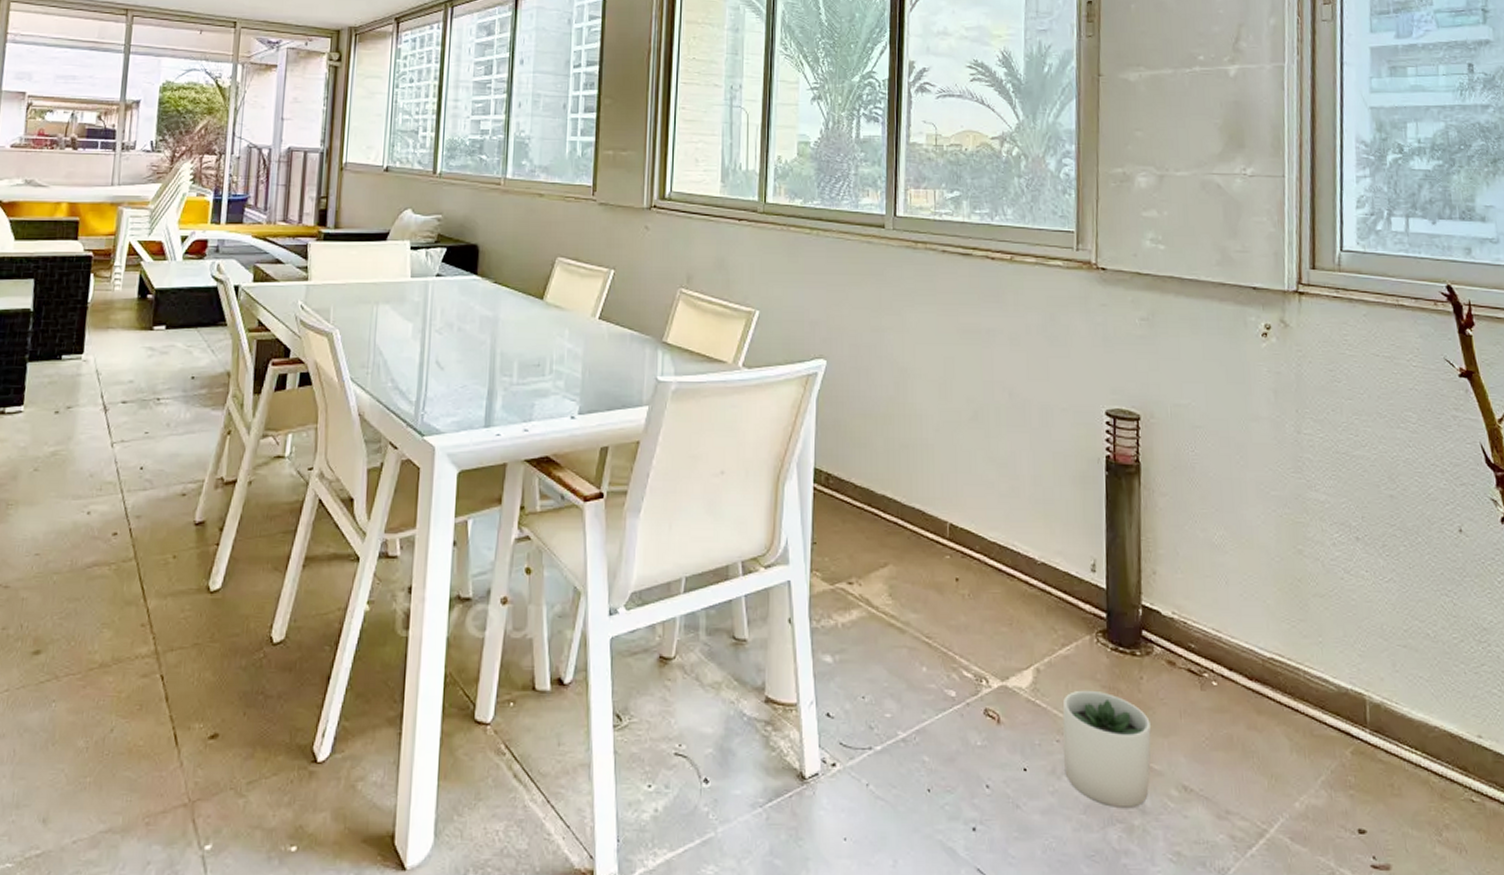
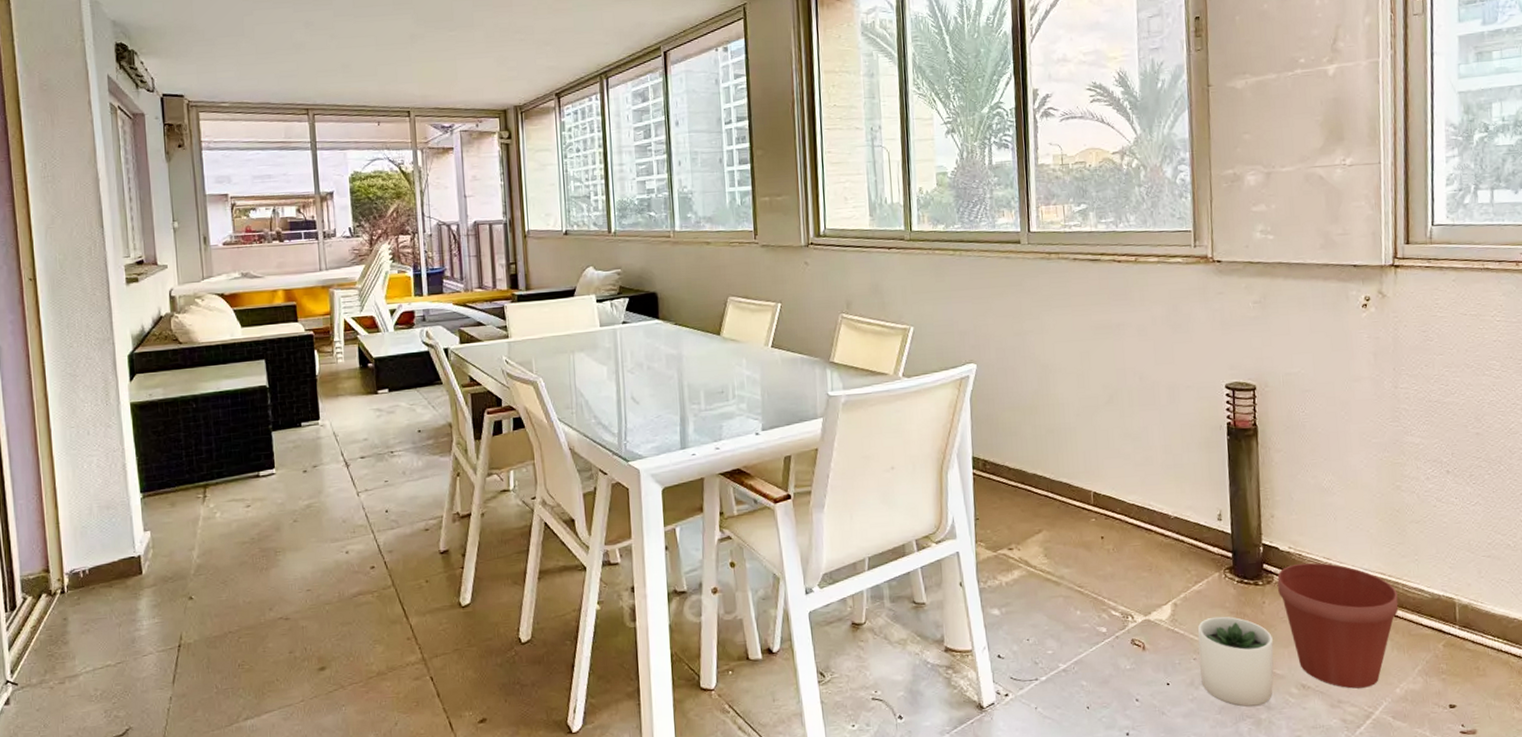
flowerpot: none [1158,633,1299,797] -> present [1277,562,1399,689]

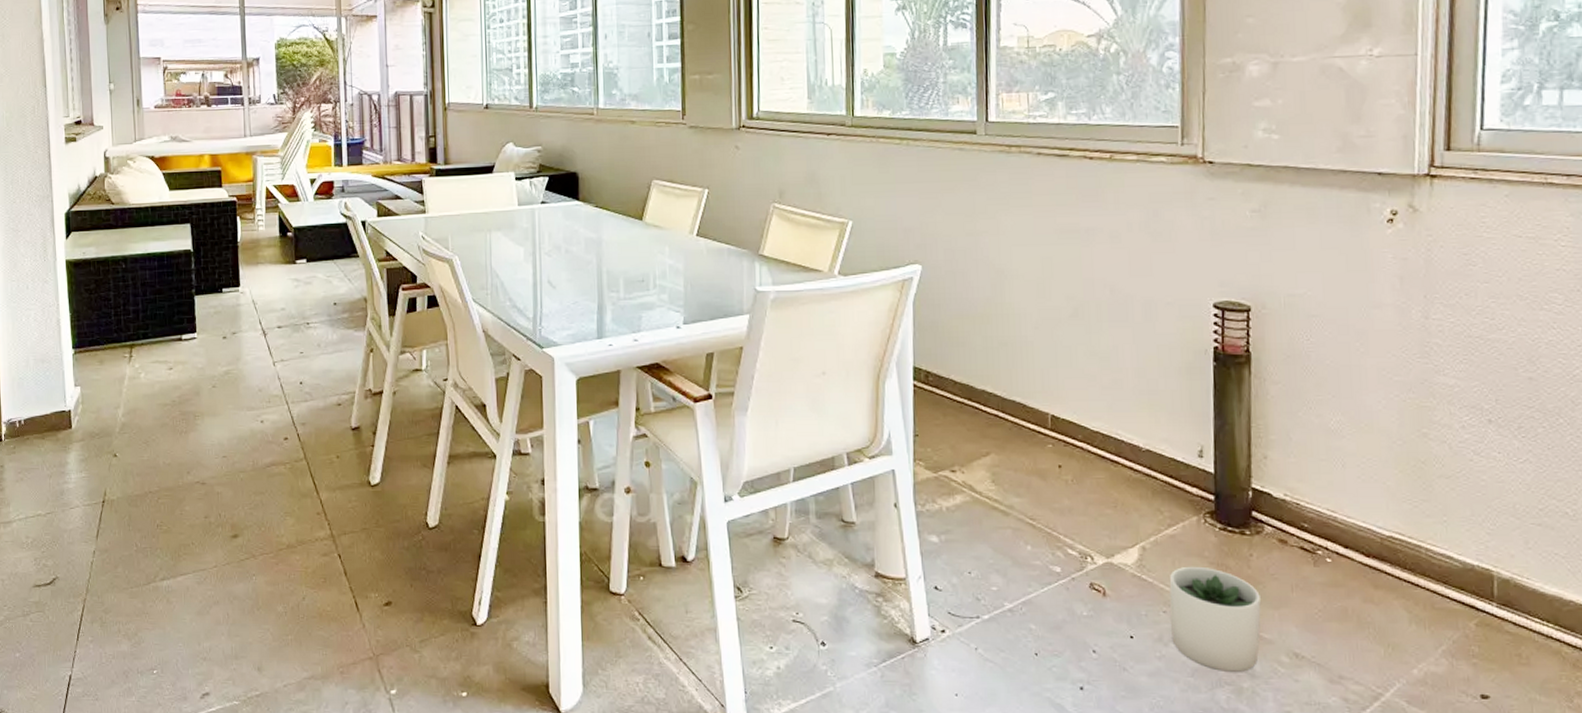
flowerpot: present [1277,562,1399,689] -> none [1268,514,1420,664]

